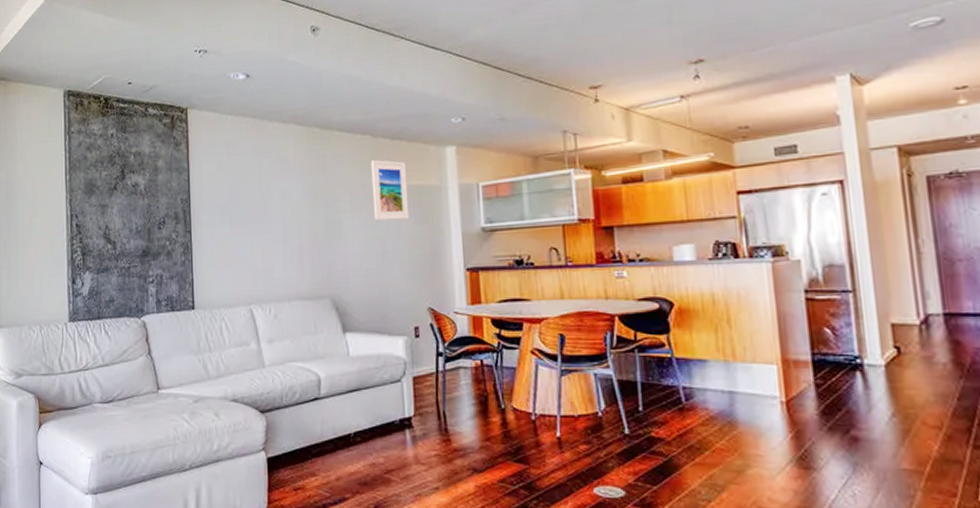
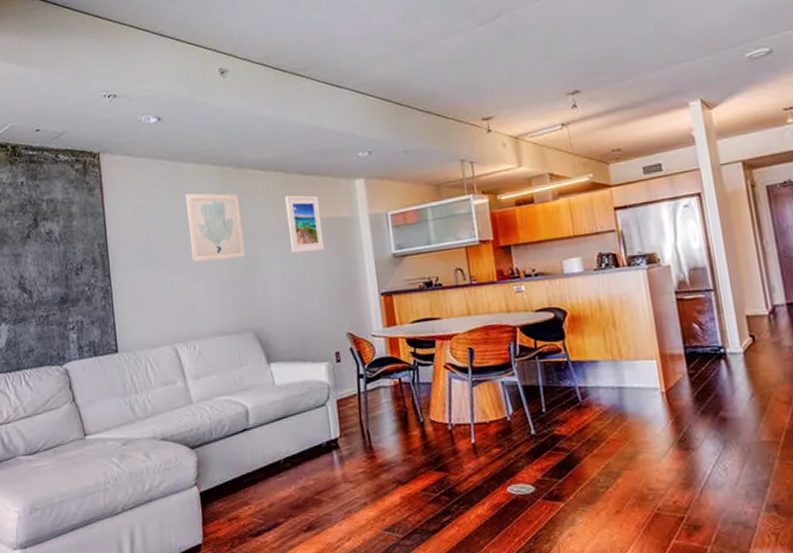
wall art: none [269,153,327,223] -> present [185,193,246,262]

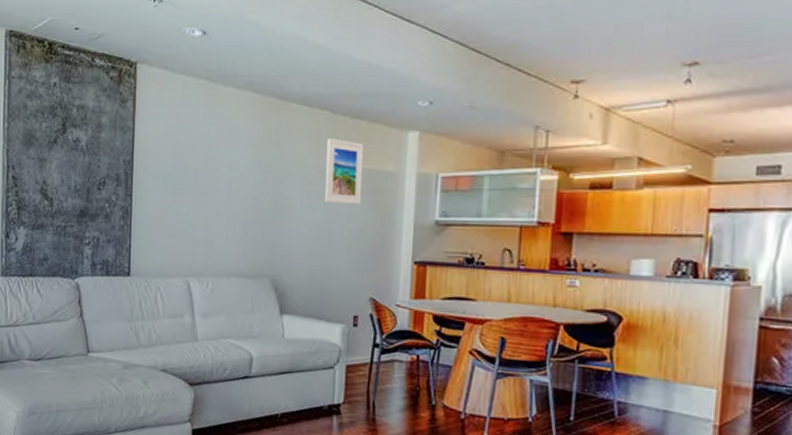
wall art: present [185,193,246,262] -> none [218,121,277,198]

